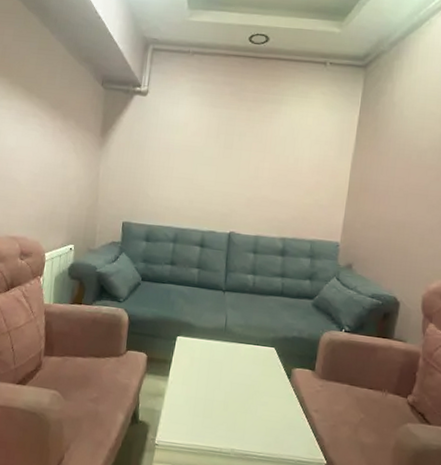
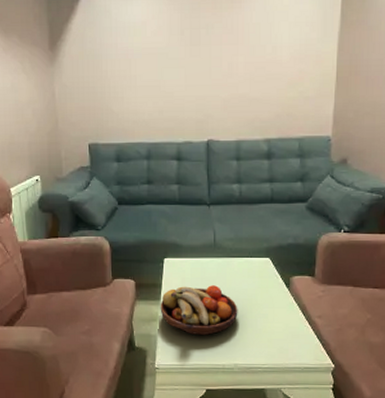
fruit bowl: none [167,365,241,417] -> present [160,285,238,336]

